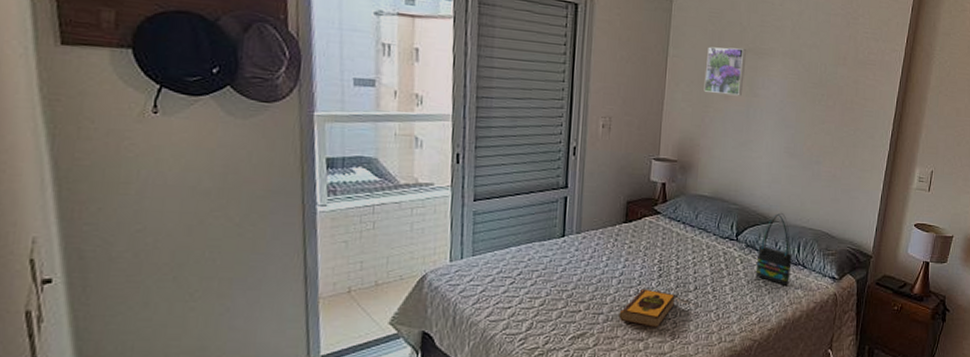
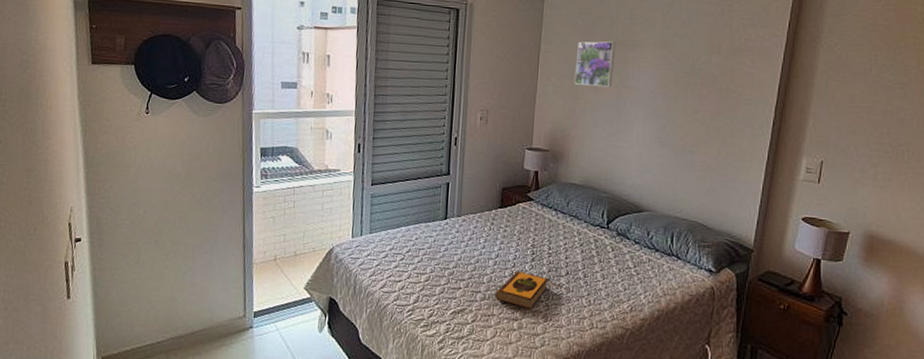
tote bag: present [755,212,794,285] -> none [627,202,667,276]

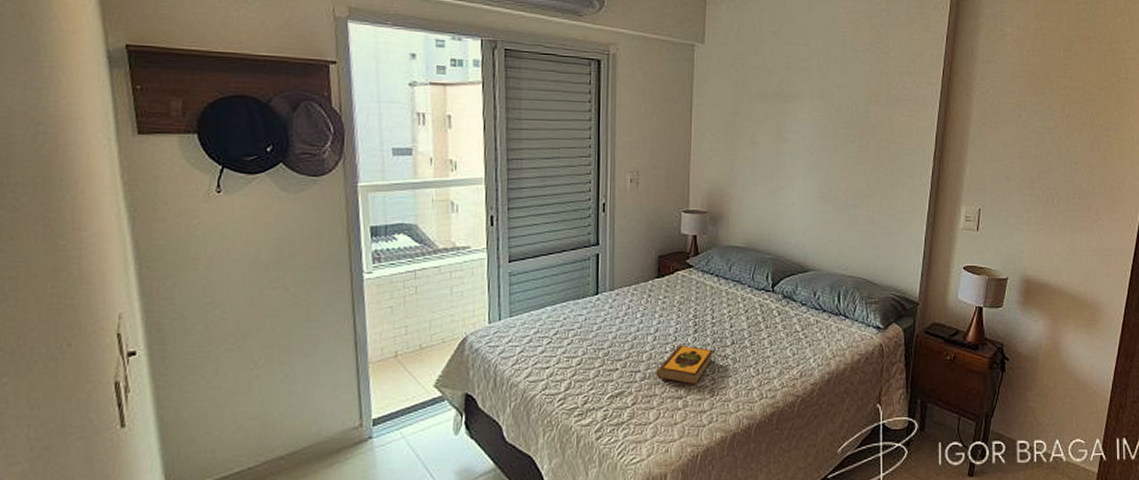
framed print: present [574,41,617,88] -> none [730,92,773,142]

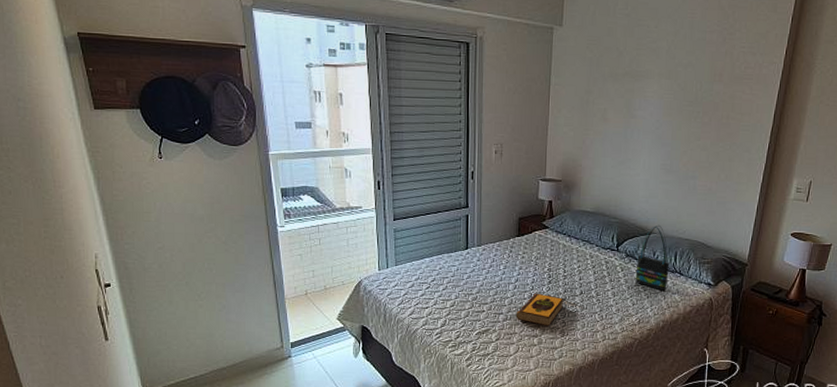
tote bag: none [794,260,834,337] -> present [635,224,671,291]

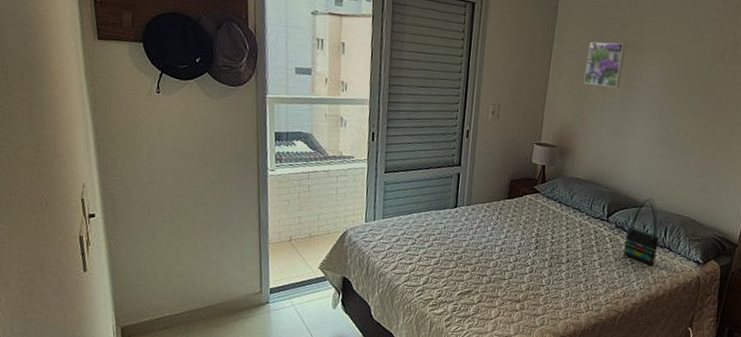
hardback book: present [516,293,564,327] -> none [499,257,550,293]
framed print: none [584,72,624,118] -> present [583,41,627,88]

